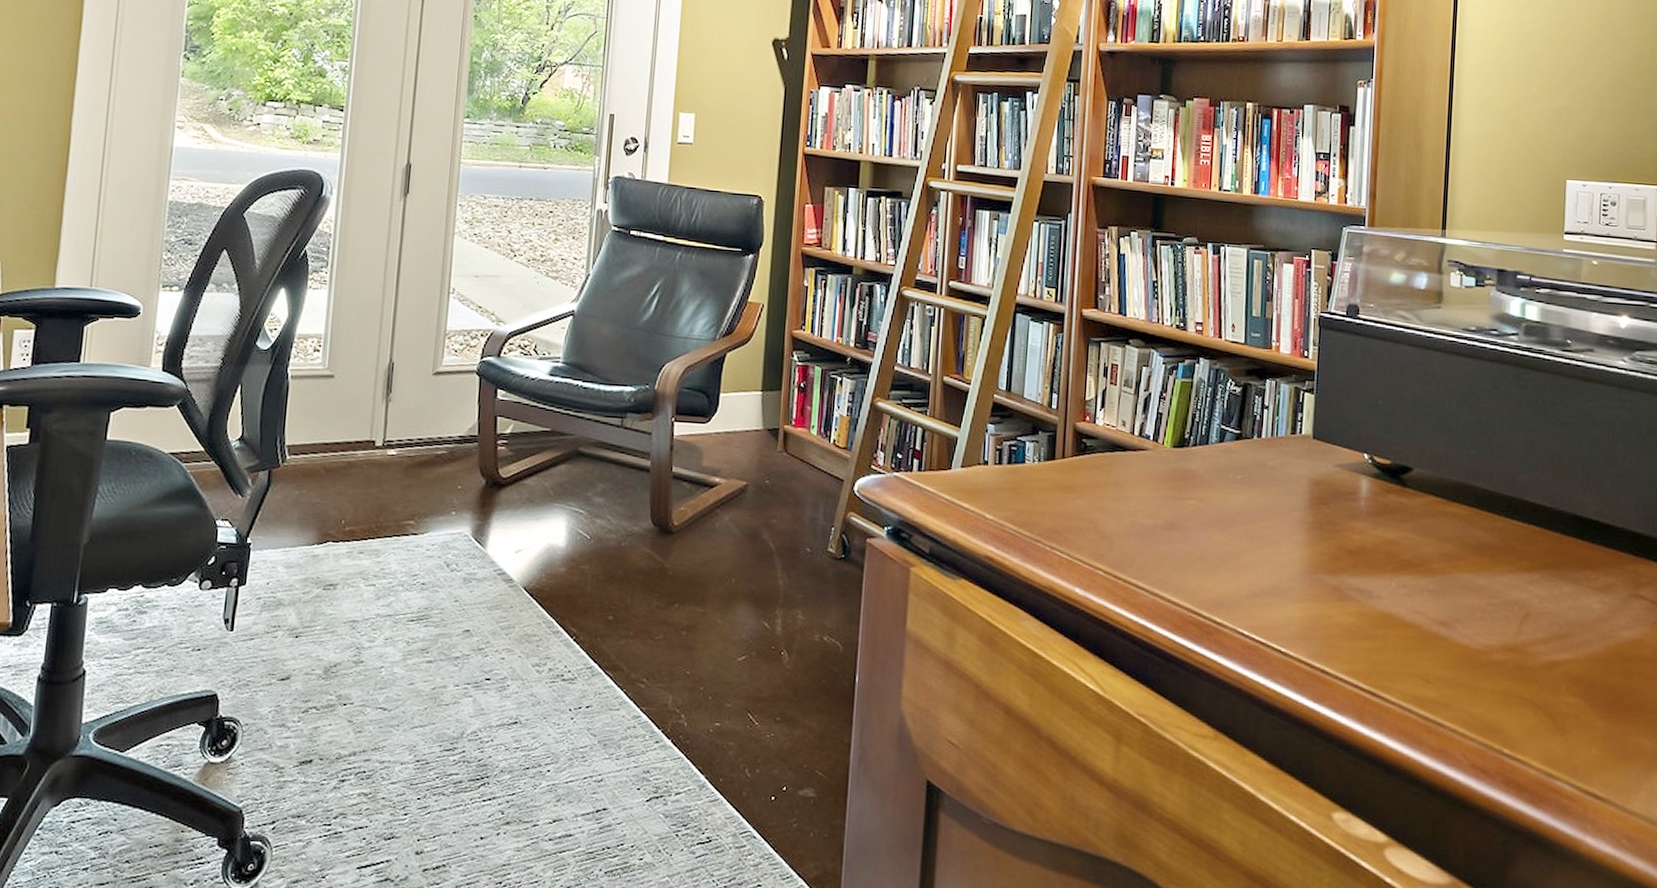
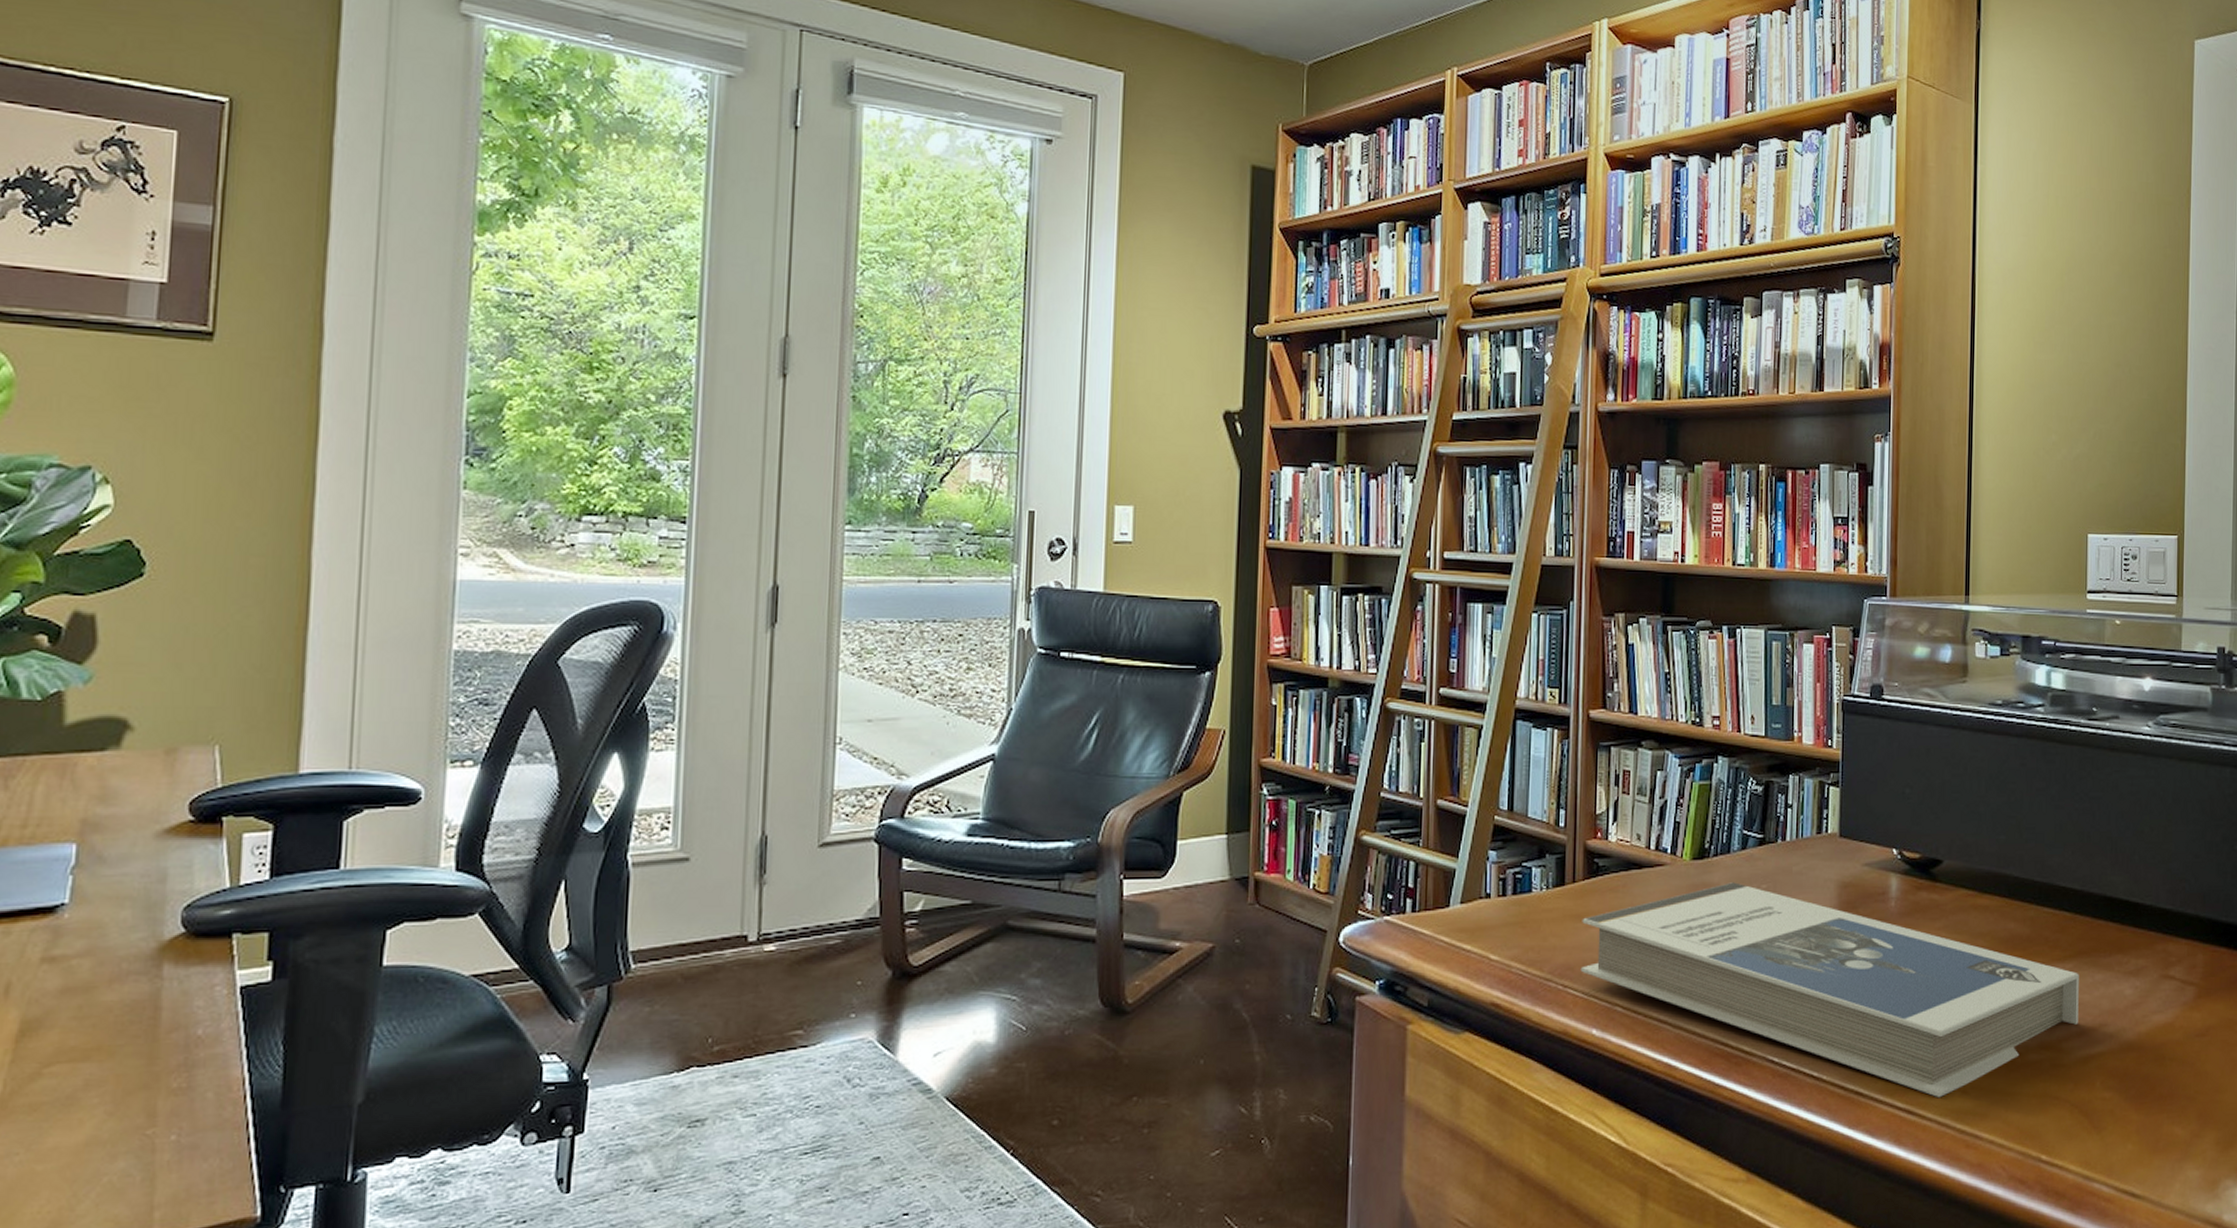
hardback book: none [1067,470,1547,685] -> present [1580,882,2079,1098]

